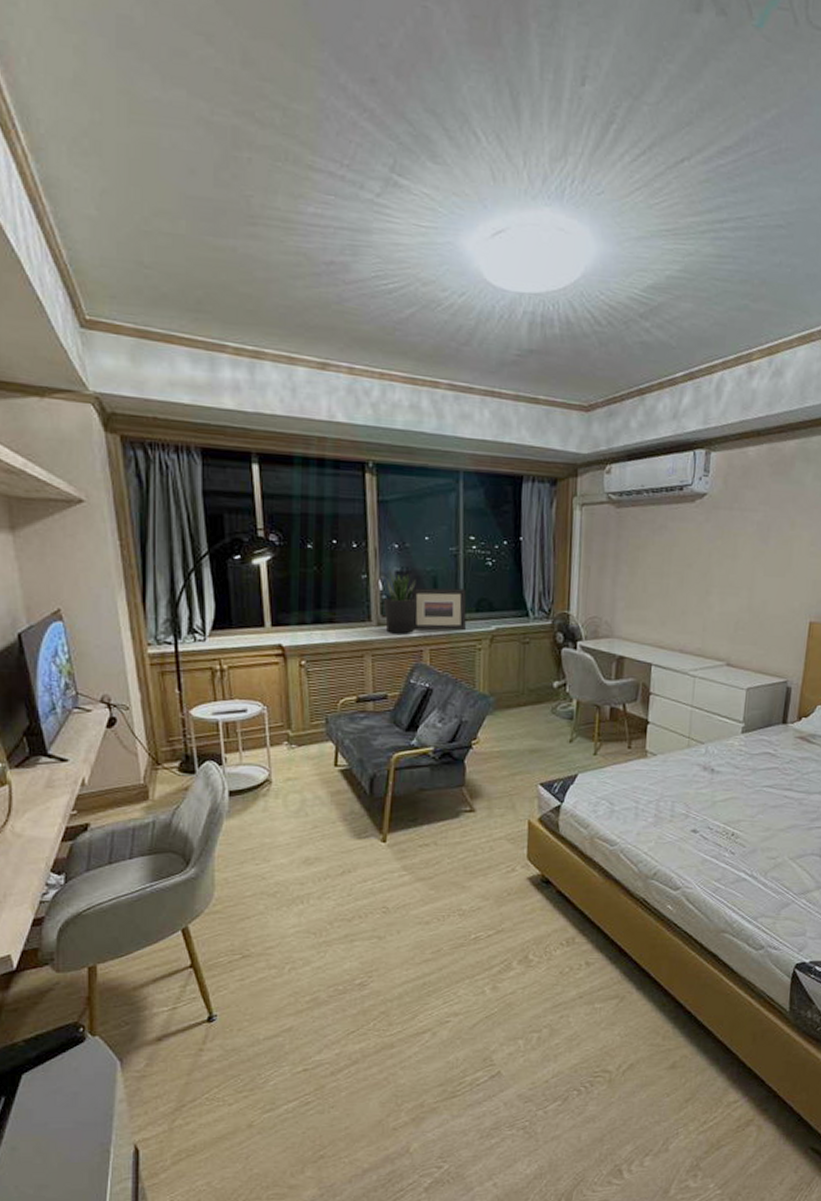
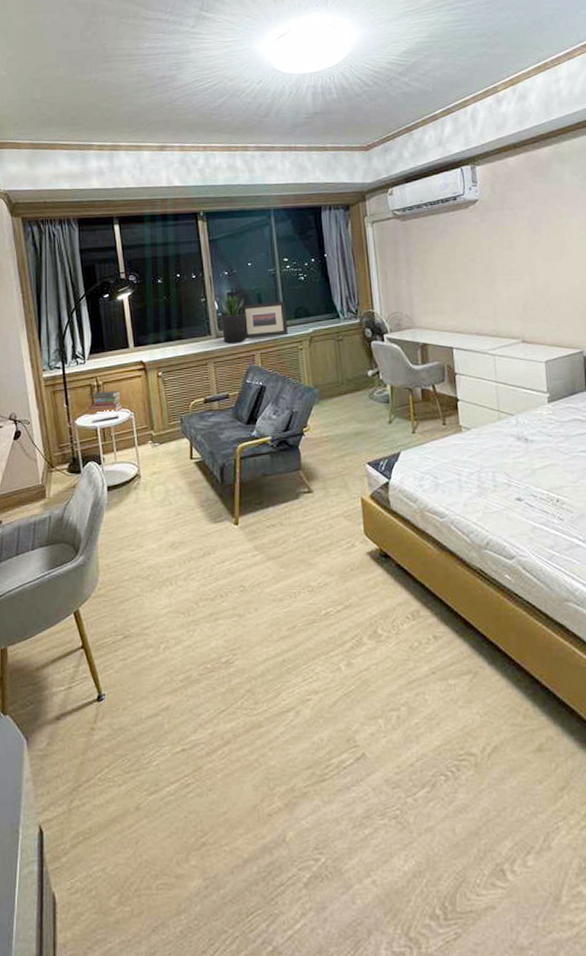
books: none [206,678,252,705] -> present [87,391,122,415]

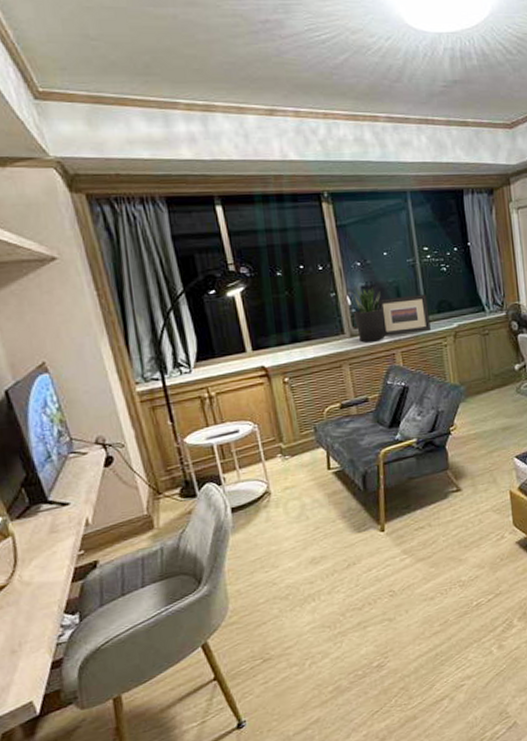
books: present [87,391,122,415] -> none [199,401,243,431]

